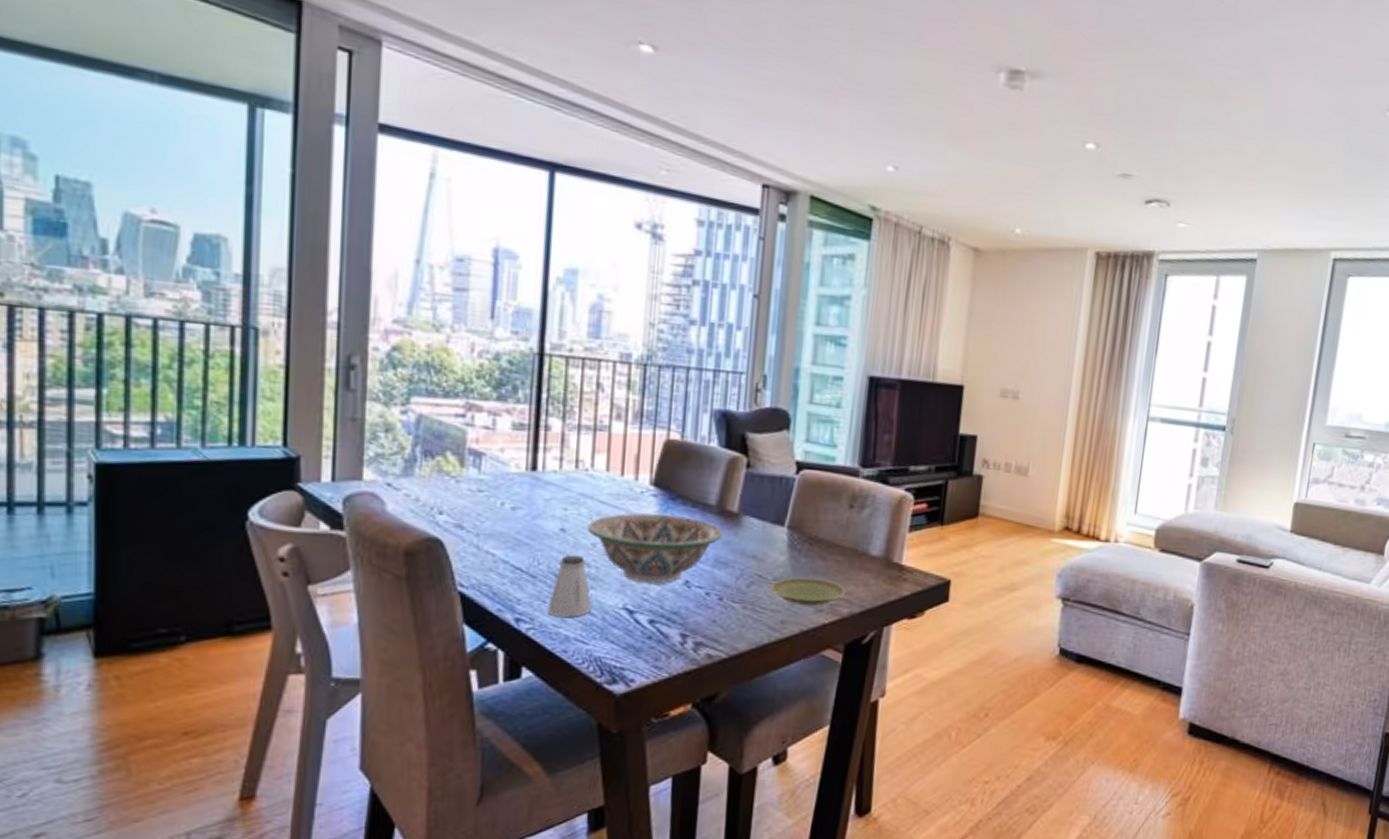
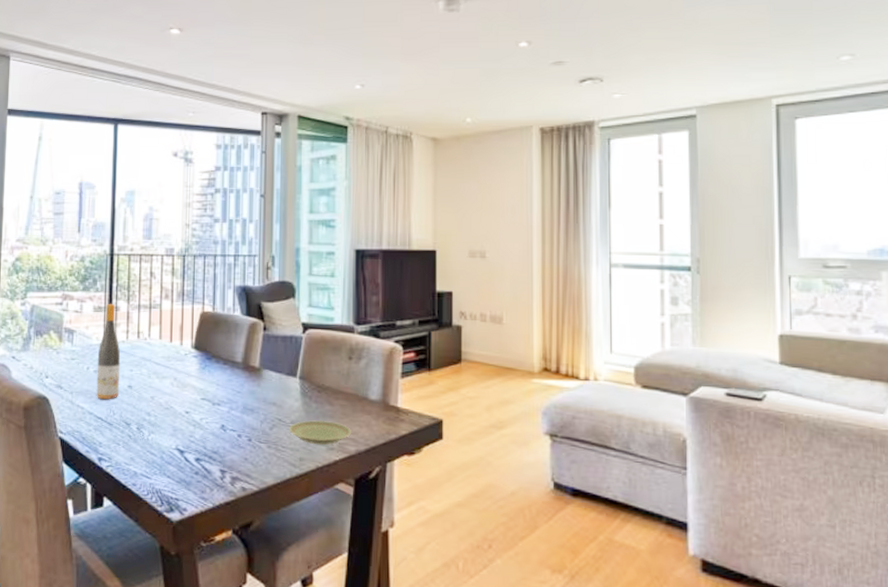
wine bottle: none [513,420,551,545] -> present [96,303,121,399]
saltshaker: present [546,555,592,617] -> none [120,406,152,457]
decorative bowl: present [587,512,723,584] -> none [147,370,248,428]

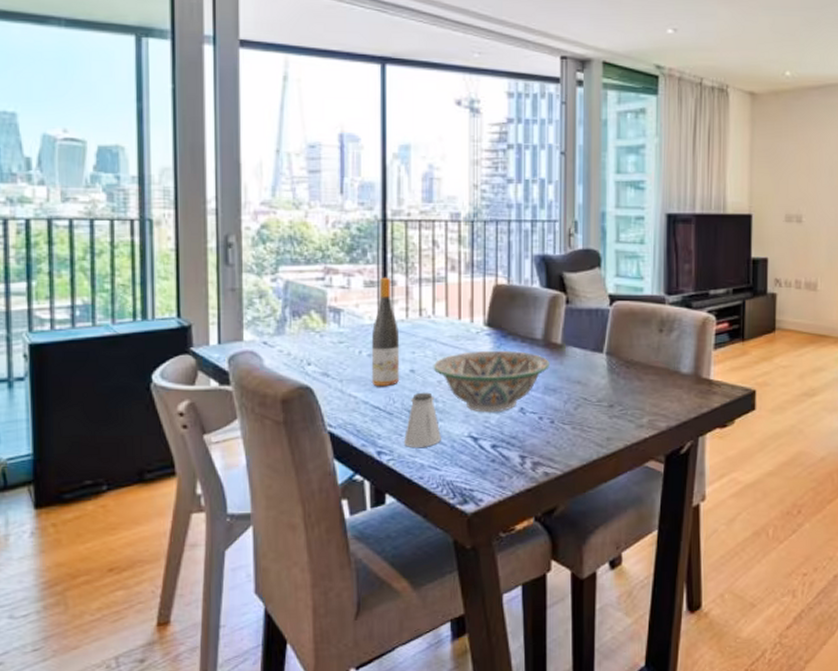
saltshaker: none [120,406,152,457] -> present [403,392,441,447]
decorative bowl: none [147,370,248,428] -> present [433,350,550,413]
plate: present [289,420,351,445] -> none [595,398,662,423]

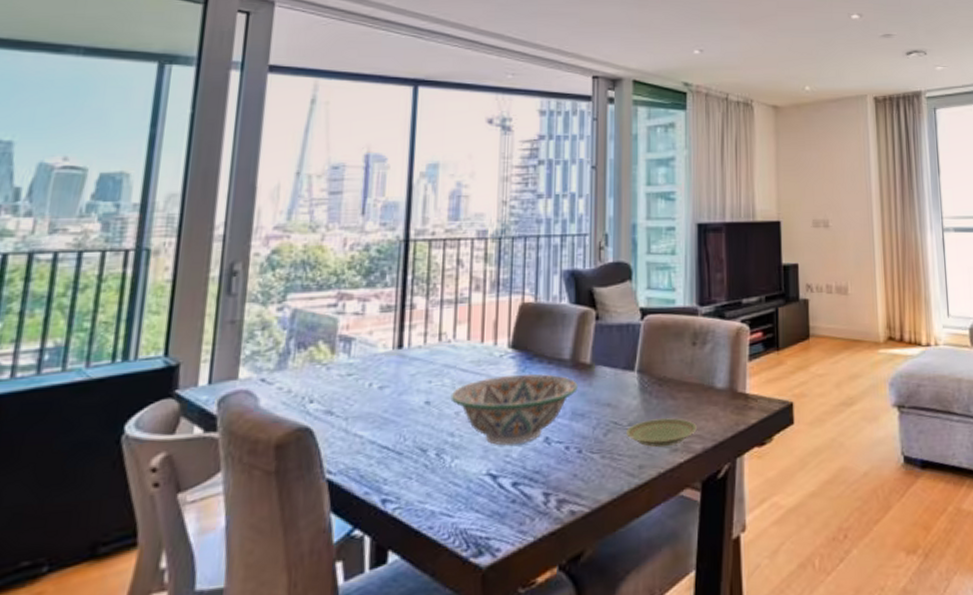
wine bottle: present [371,277,400,386] -> none [380,300,416,422]
saltshaker: present [403,392,441,447] -> none [412,426,456,492]
plate: none [595,398,662,423] -> present [626,418,697,448]

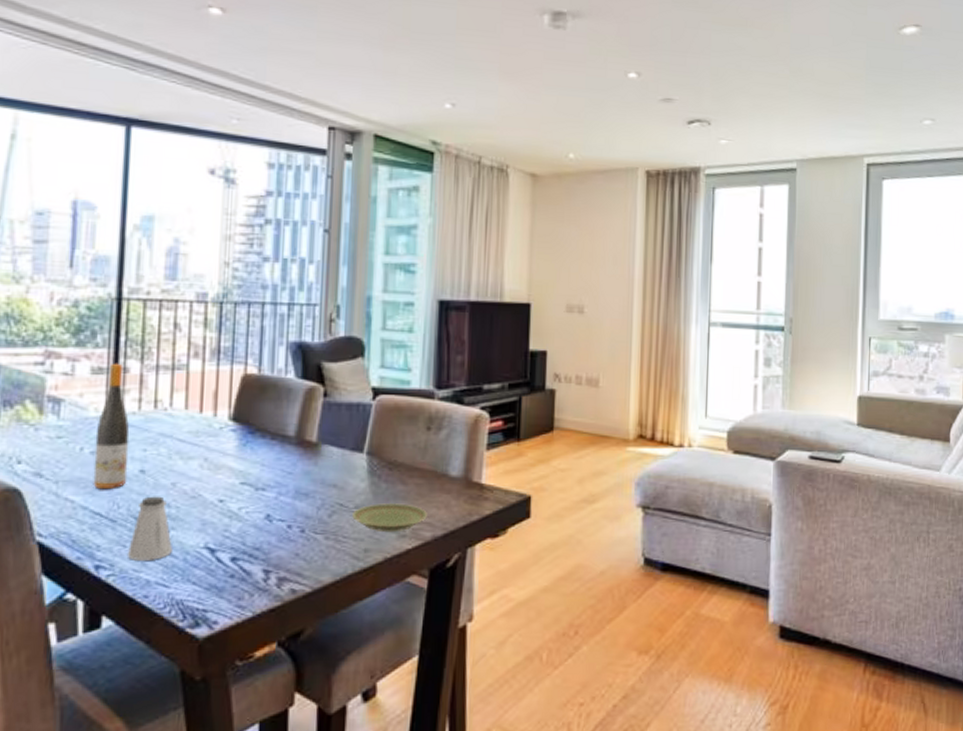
wine bottle: none [380,300,416,422] -> present [93,363,130,488]
saltshaker: none [412,426,456,492] -> present [127,496,172,560]
decorative bowl: present [450,373,578,446] -> none [167,448,302,520]

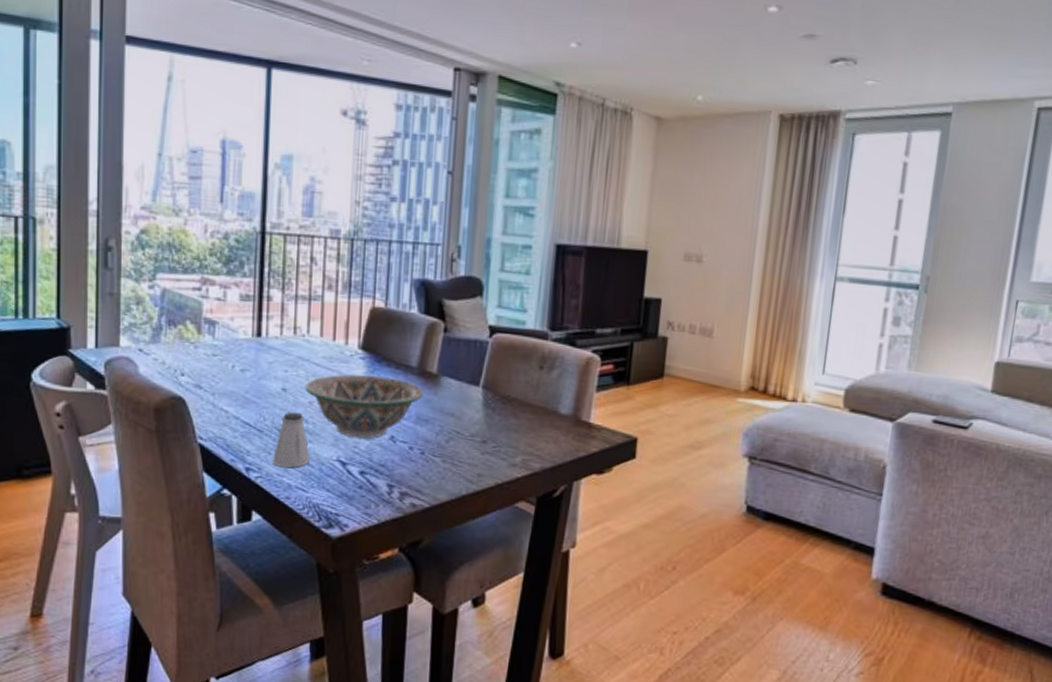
wine bottle: present [93,363,130,488] -> none [243,291,273,403]
decorative bowl: none [167,448,302,520] -> present [305,374,424,439]
plate: present [352,503,427,533] -> none [468,434,537,461]

